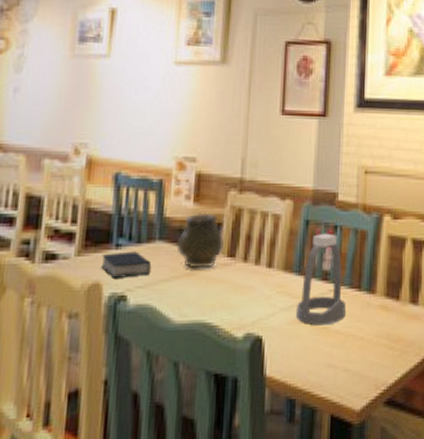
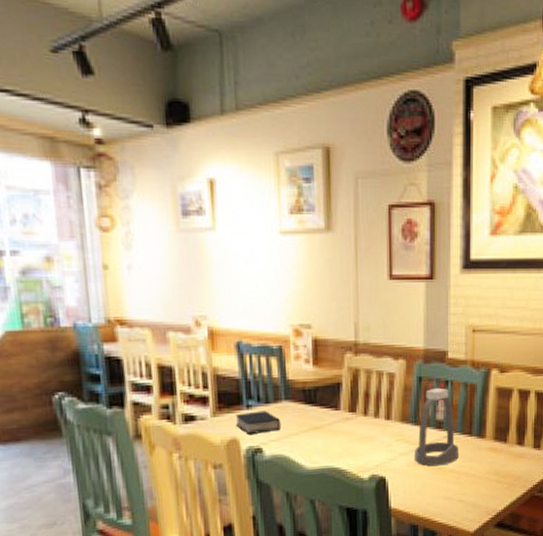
vase: present [176,212,225,269] -> none [301,374,346,424]

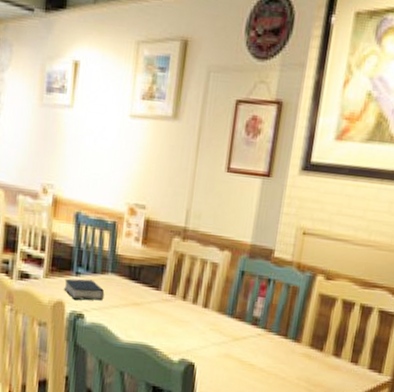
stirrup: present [415,387,458,466] -> none [226,284,272,363]

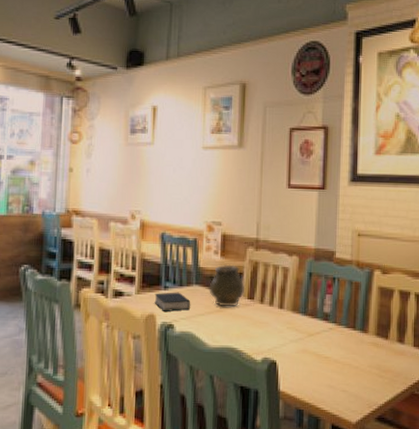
vase: none [126,253,168,302] -> present [209,264,246,307]

